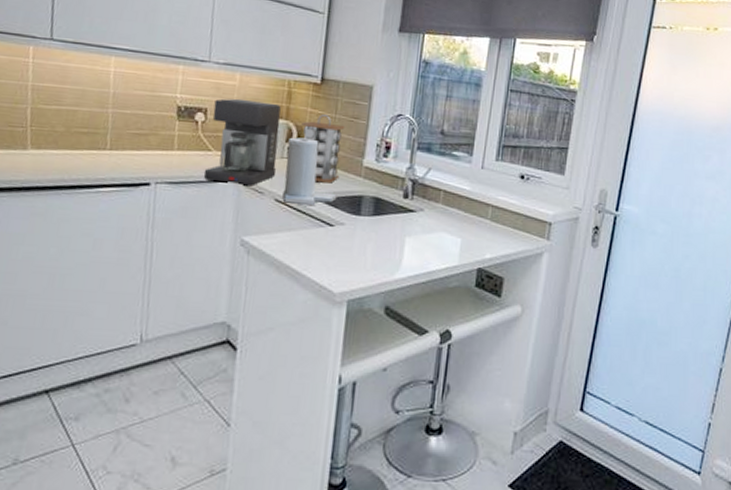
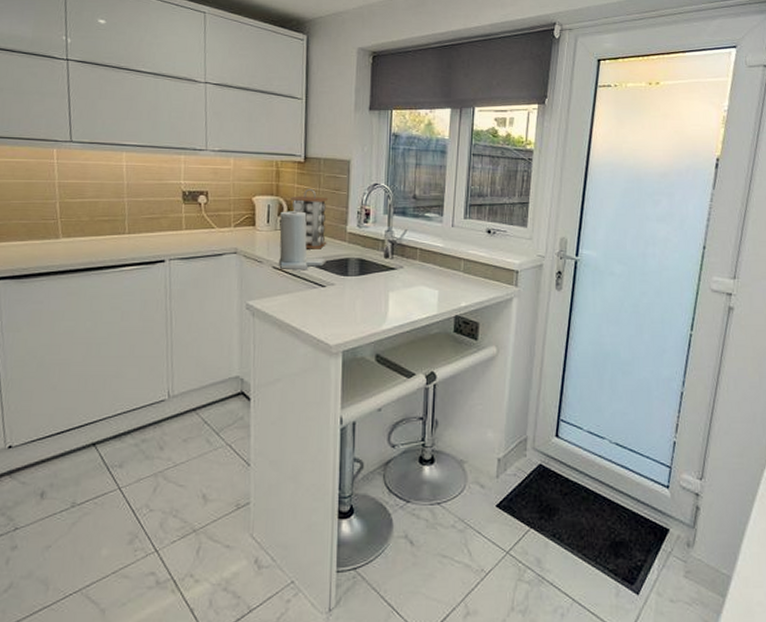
coffee maker: present [203,98,281,186] -> none [209,180,272,257]

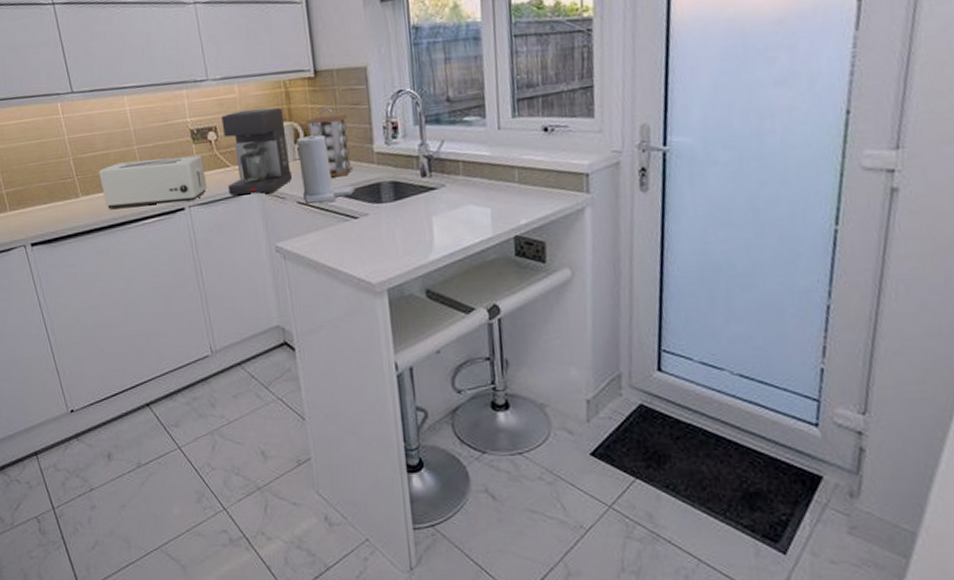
toaster: none [84,211,191,255] -> present [99,155,208,209]
coffee maker: none [209,180,272,257] -> present [221,107,293,196]

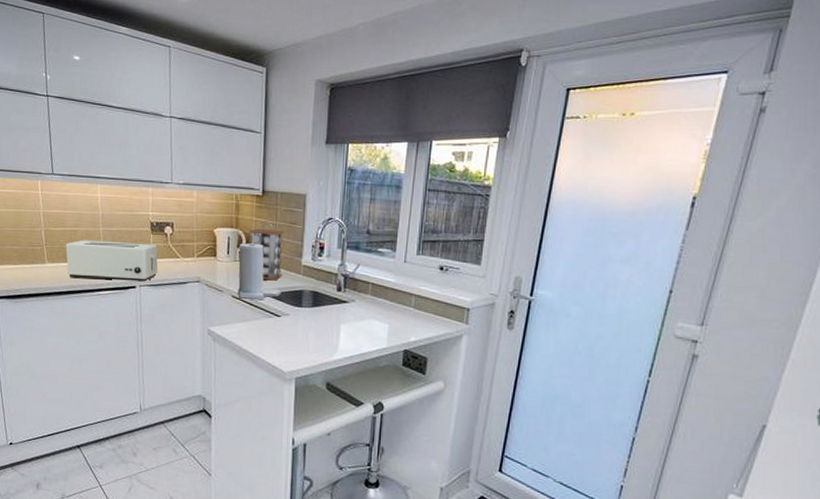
coffee maker: present [221,107,293,196] -> none [175,213,232,286]

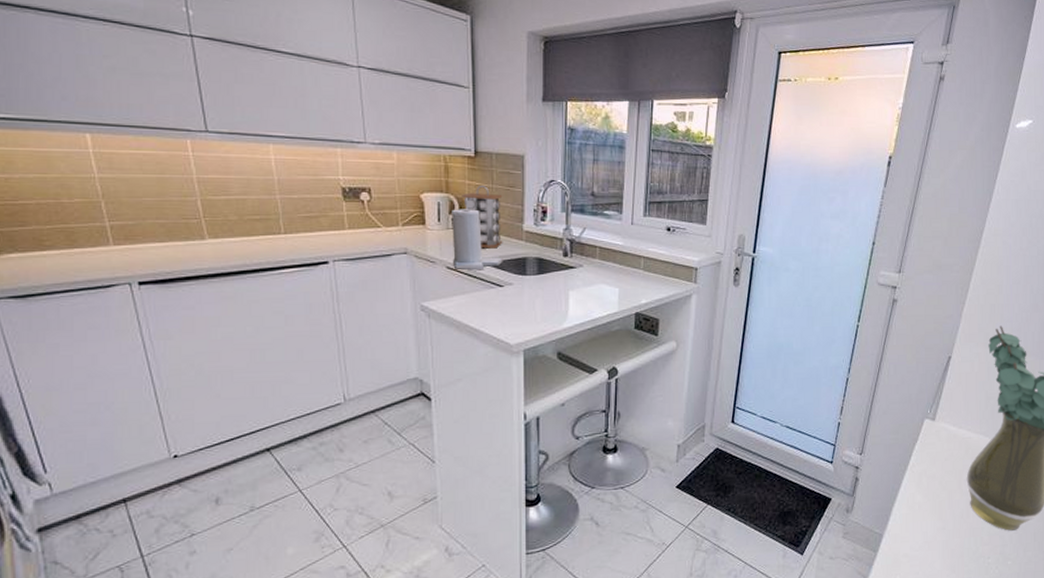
toaster: present [66,240,158,282] -> none [232,210,356,256]

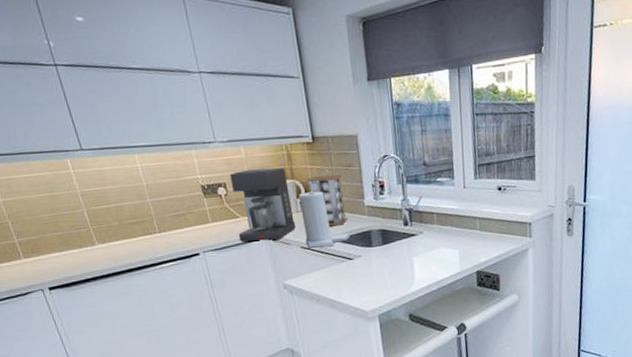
coffee maker: none [377,176,444,257] -> present [230,167,297,242]

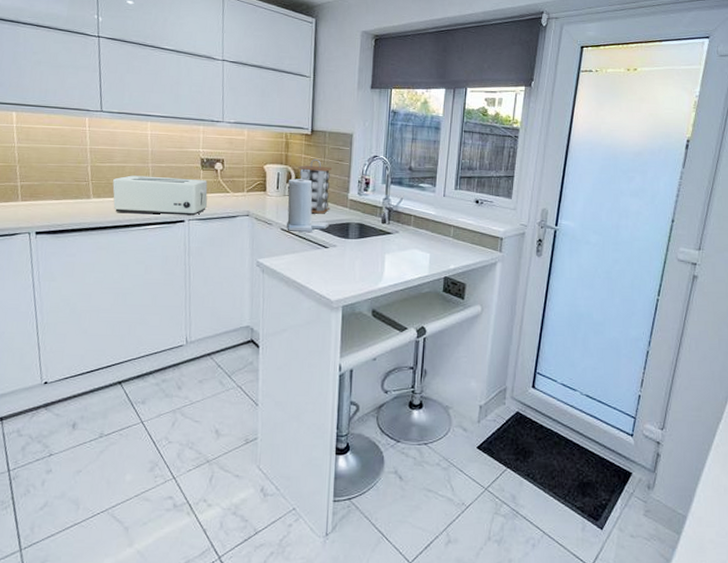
toaster: none [114,208,220,255] -> present [112,175,208,216]
coffee maker: present [230,167,297,242] -> none [224,150,281,219]

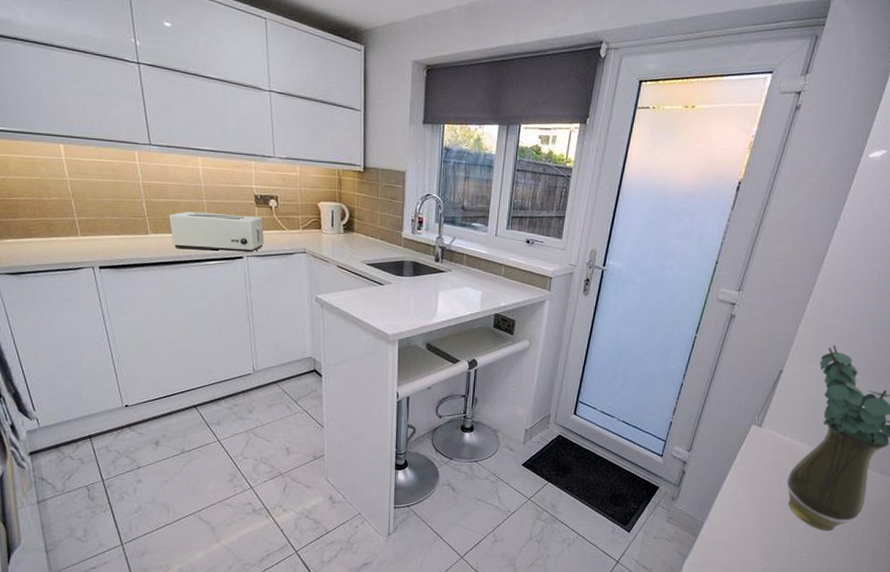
paper towel: present [287,179,330,233] -> none [343,216,384,270]
spice rack: present [298,159,333,214] -> none [352,197,386,252]

